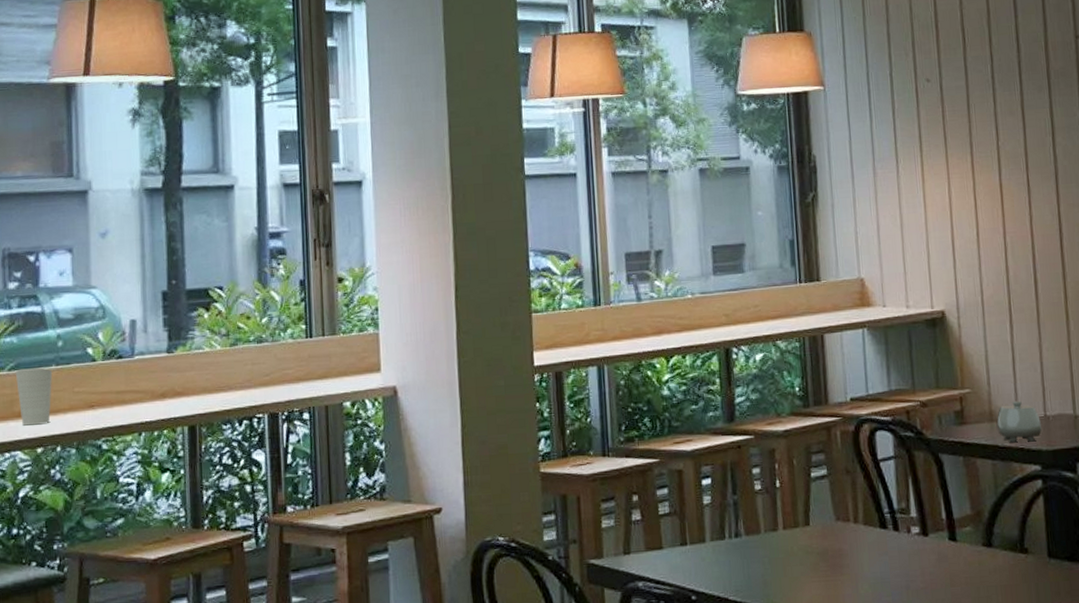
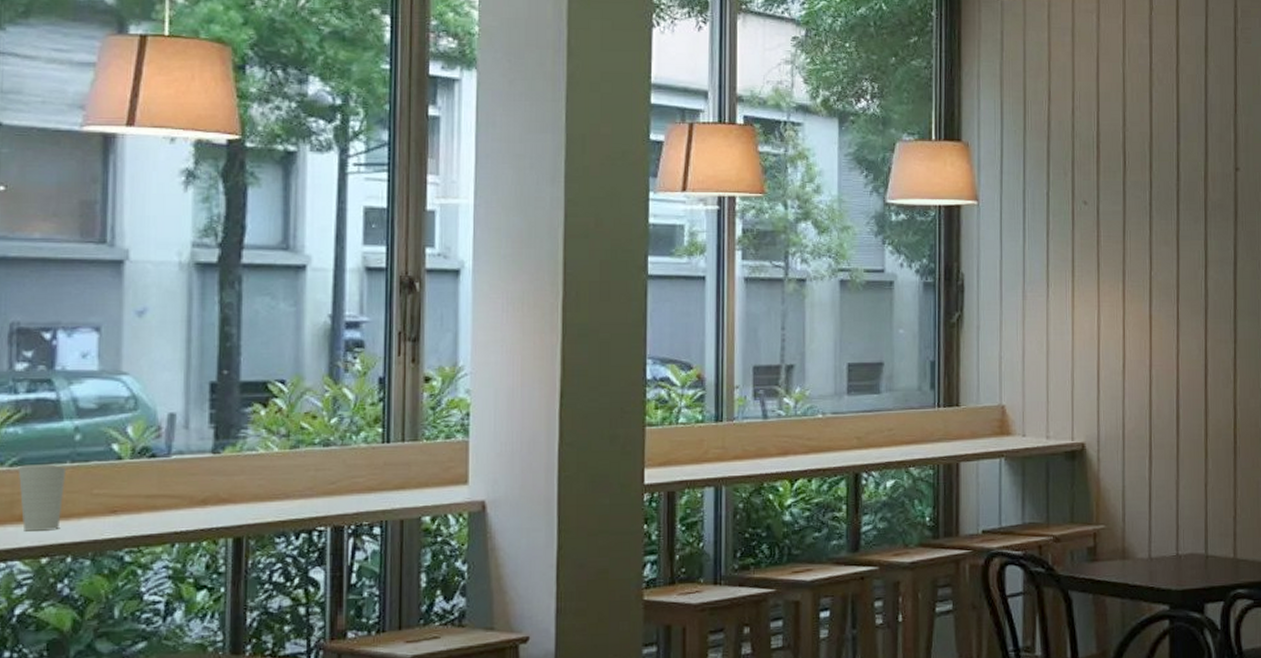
sugar bowl: present [996,400,1042,443] -> none [1128,538,1172,582]

